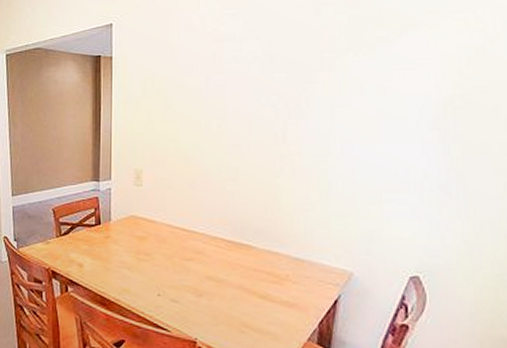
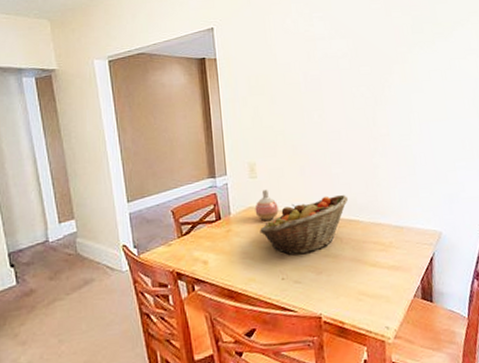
vase: none [137,199,162,233] -> present [255,189,279,221]
fruit basket: none [139,214,243,272] -> present [259,195,349,255]

